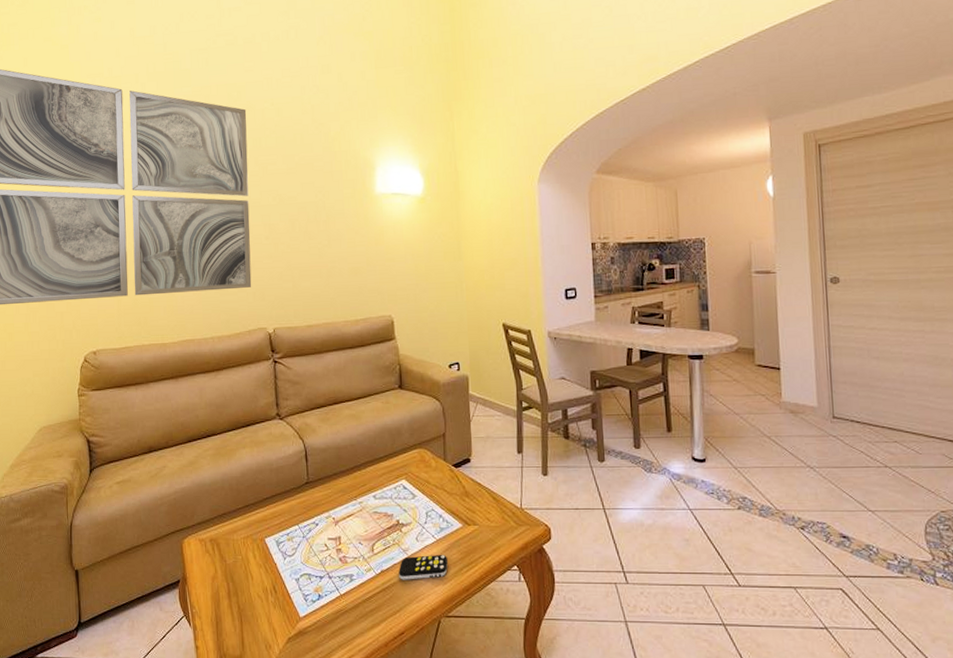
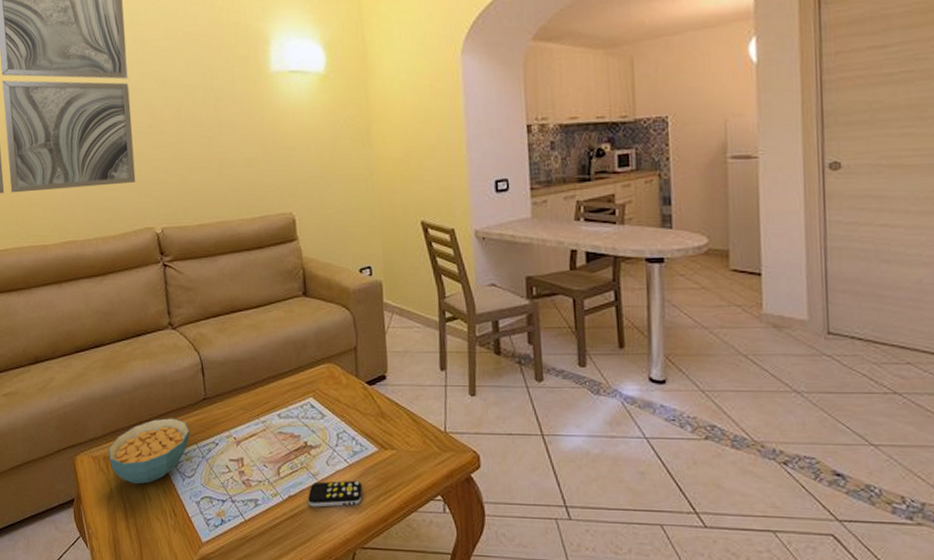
cereal bowl: none [214,501,292,565] -> present [108,418,190,485]

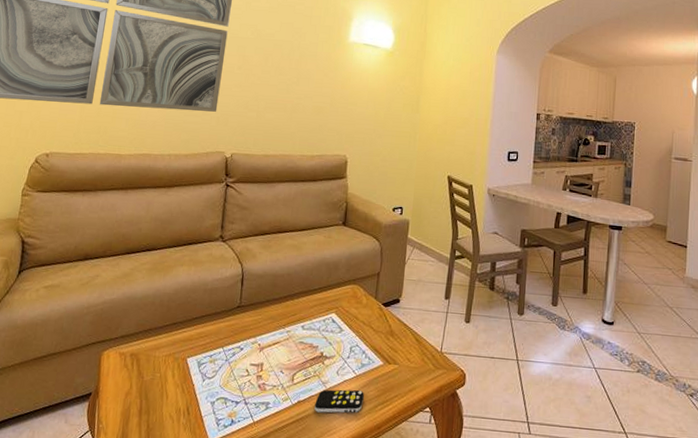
cereal bowl: present [108,418,190,485] -> none [136,321,219,382]

